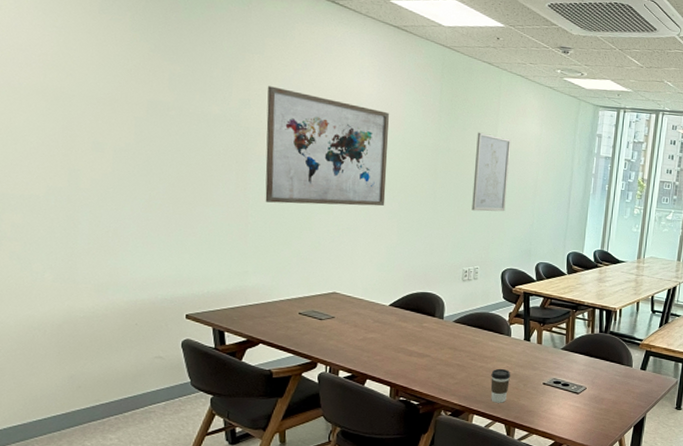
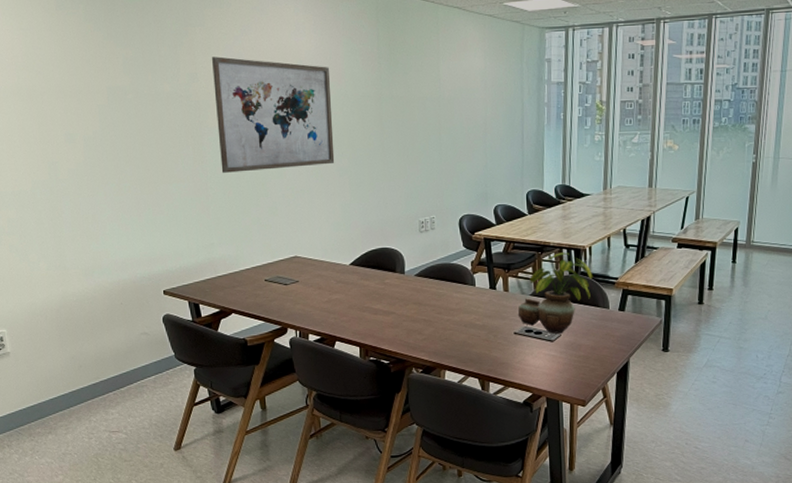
wall art: present [472,132,512,212] -> none [419,74,456,158]
coffee cup: present [490,368,511,403] -> none [459,320,480,357]
potted plant: none [548,312,621,387] -> present [517,252,594,334]

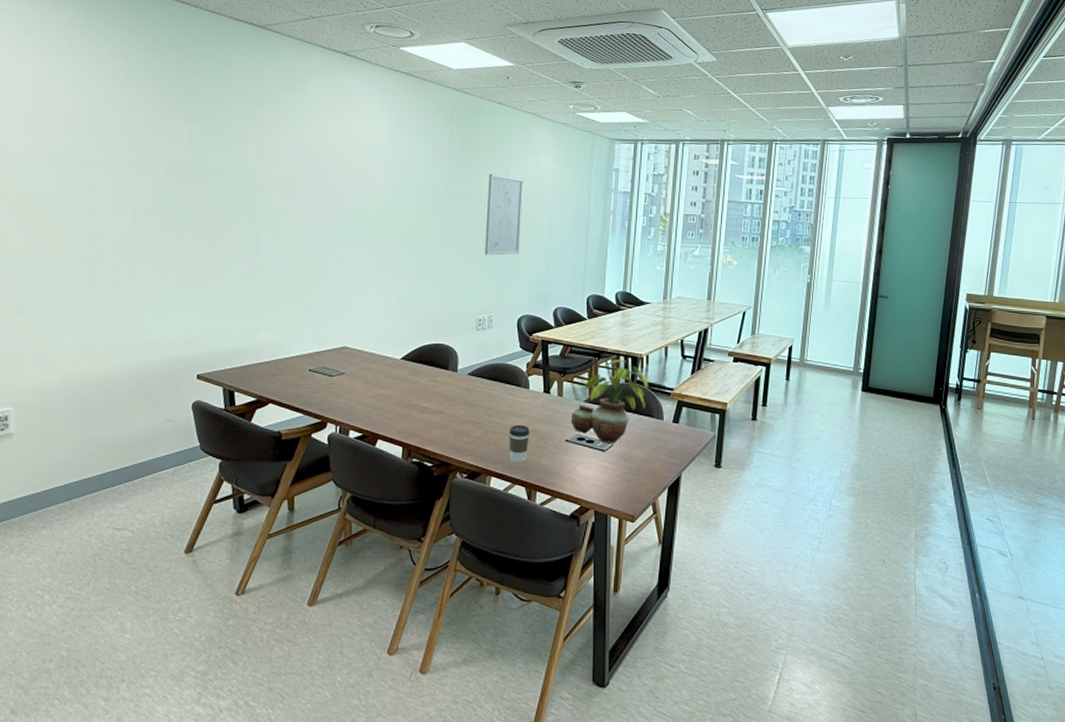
wall art: present [211,56,335,173] -> none [276,139,399,256]
wall art: none [419,74,456,158] -> present [485,173,525,256]
coffee cup: none [459,320,480,357] -> present [509,424,531,463]

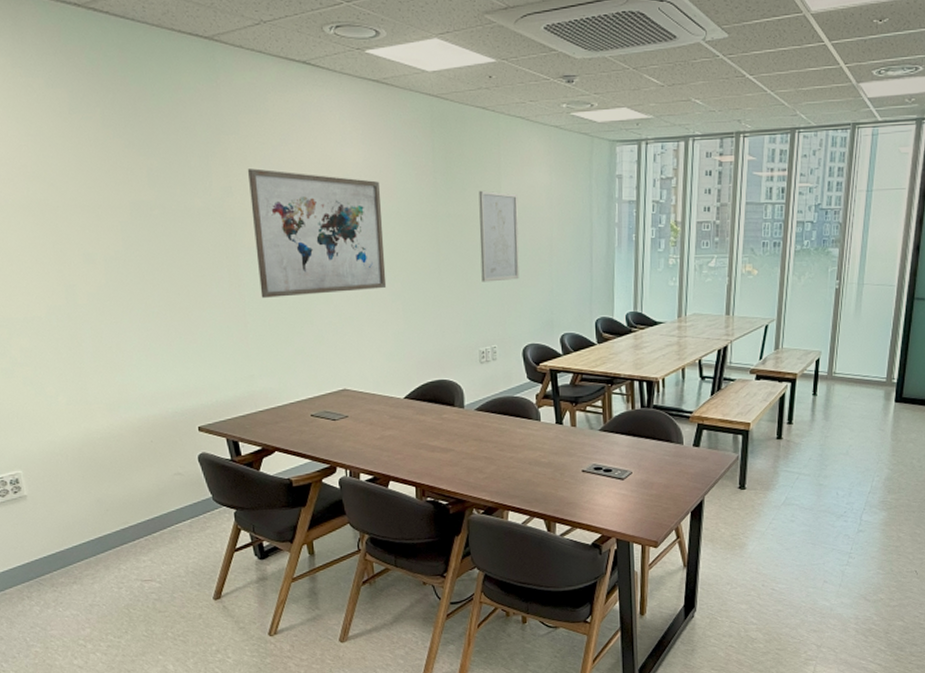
wall art: none [276,139,399,256] -> present [247,168,387,298]
coffee cup: present [509,424,531,463] -> none [523,457,545,497]
potted plant: present [570,359,649,443] -> none [586,384,667,471]

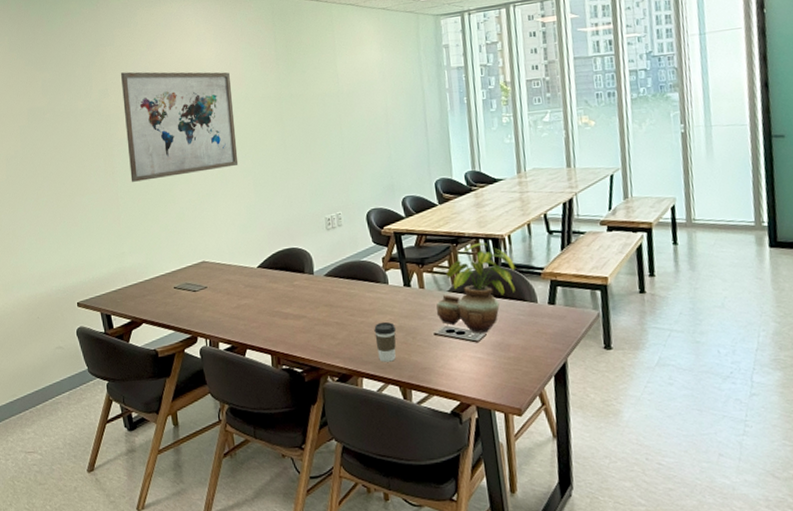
wall art: present [478,190,519,282] -> none [317,71,359,154]
coffee cup: none [523,457,545,497] -> present [374,321,397,362]
potted plant: none [586,384,667,471] -> present [436,242,516,333]

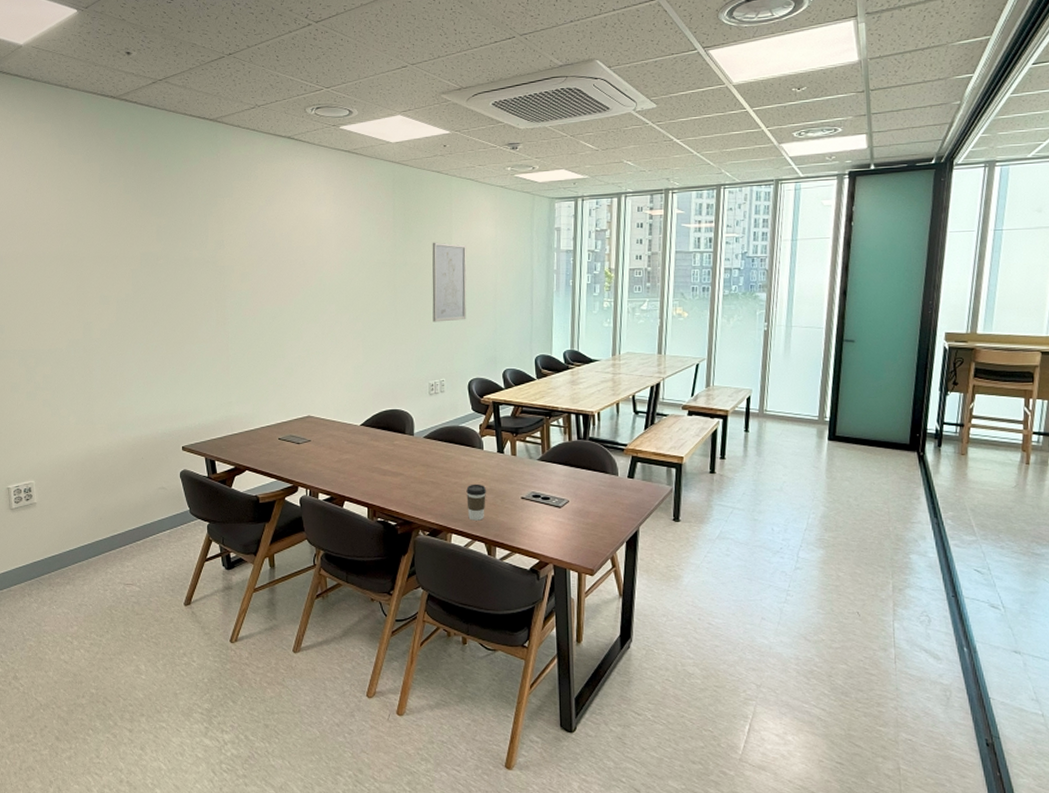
wall art: present [120,72,239,182] -> none [237,225,349,334]
wall art: none [317,71,359,154] -> present [432,242,467,322]
potted plant: present [436,242,516,333] -> none [525,417,602,500]

